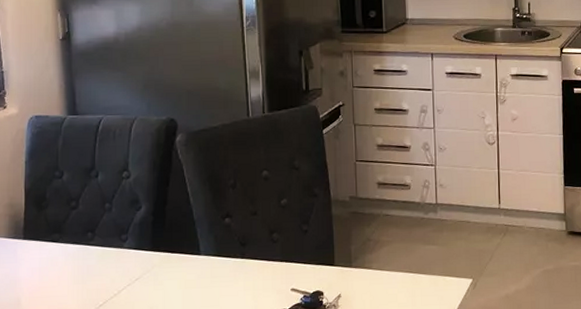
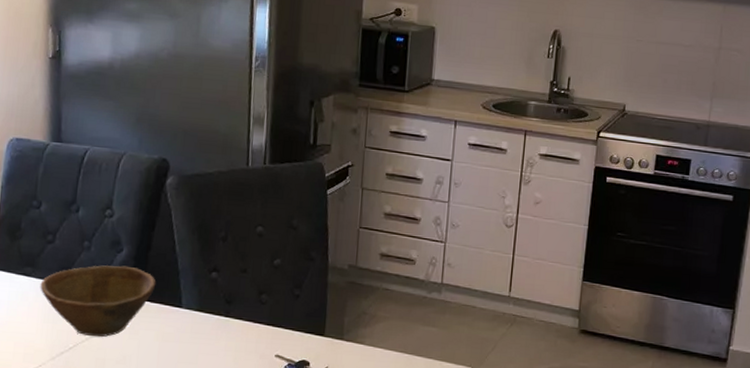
bowl: none [68,222,175,292] -> present [40,265,157,338]

